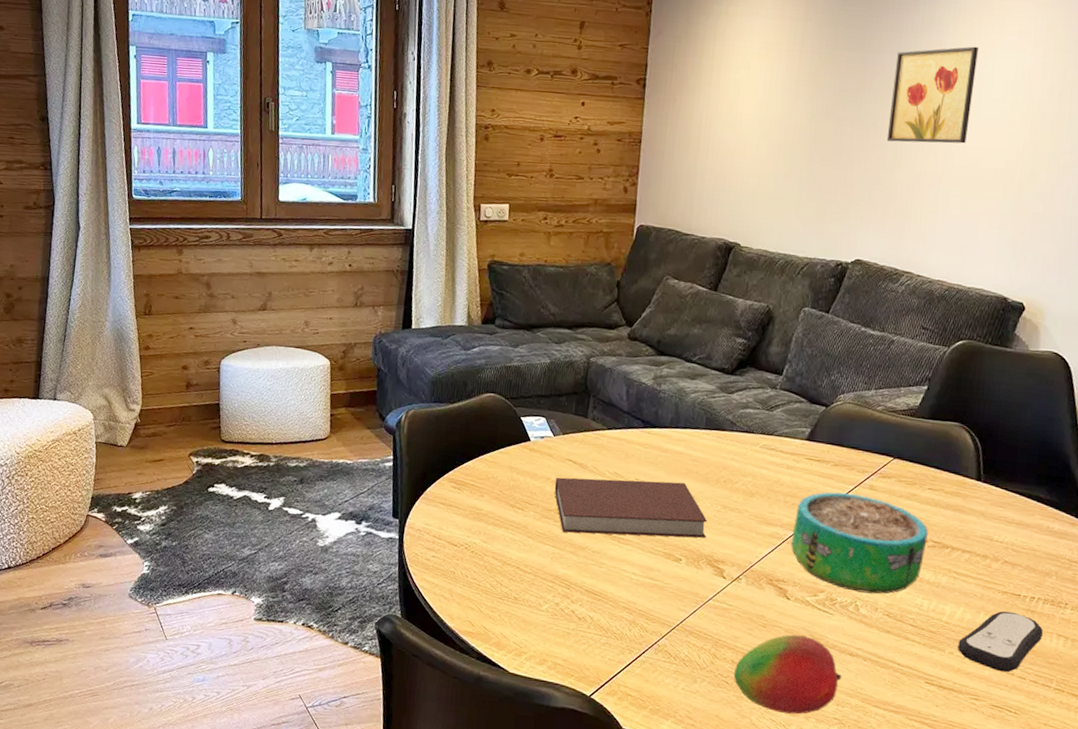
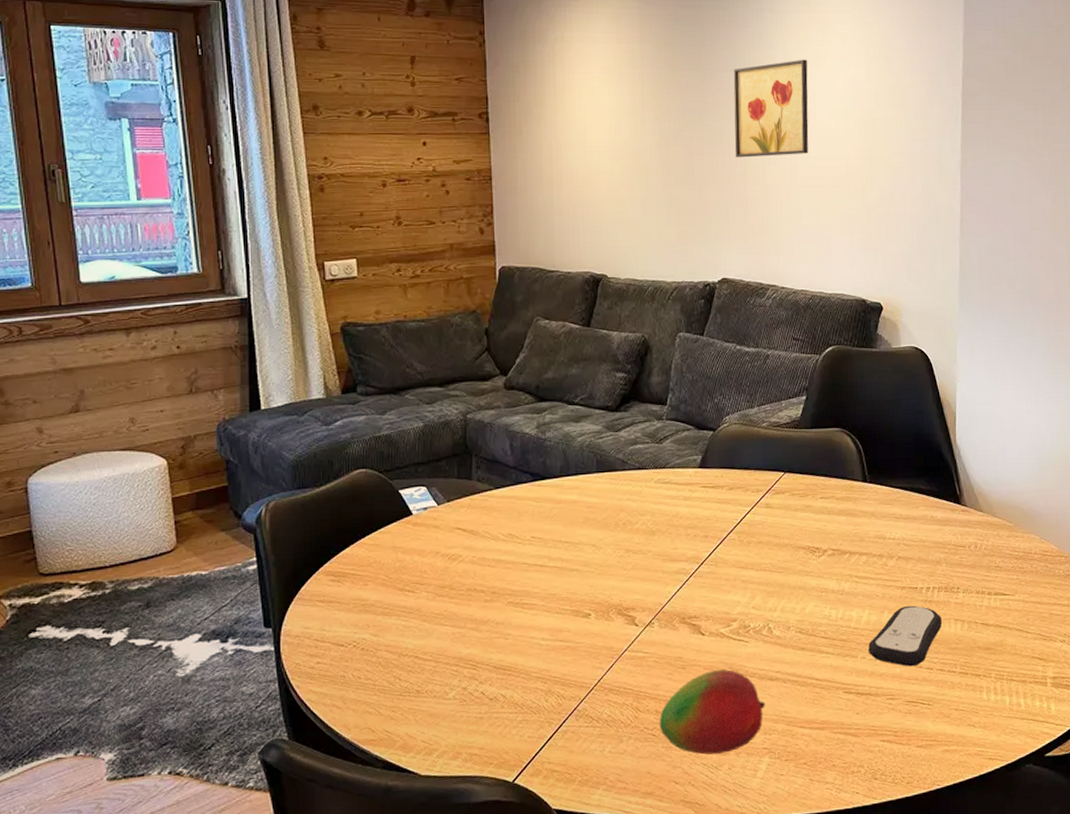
notebook: present [554,477,708,538] -> none [445,533,613,608]
decorative bowl: present [791,492,928,594] -> none [698,514,827,614]

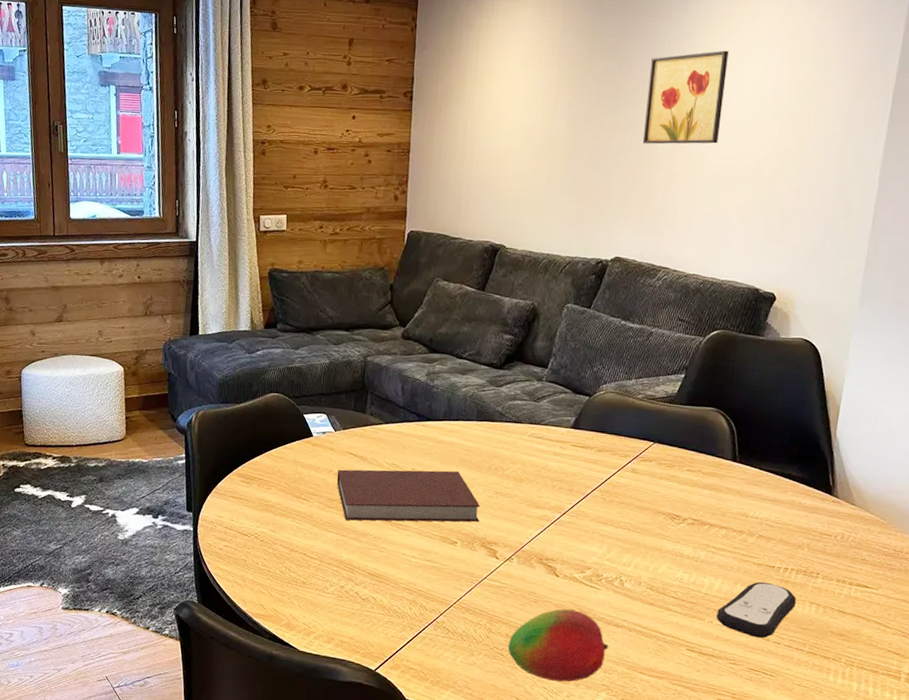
notebook: none [445,533,613,608] -> present [336,469,481,522]

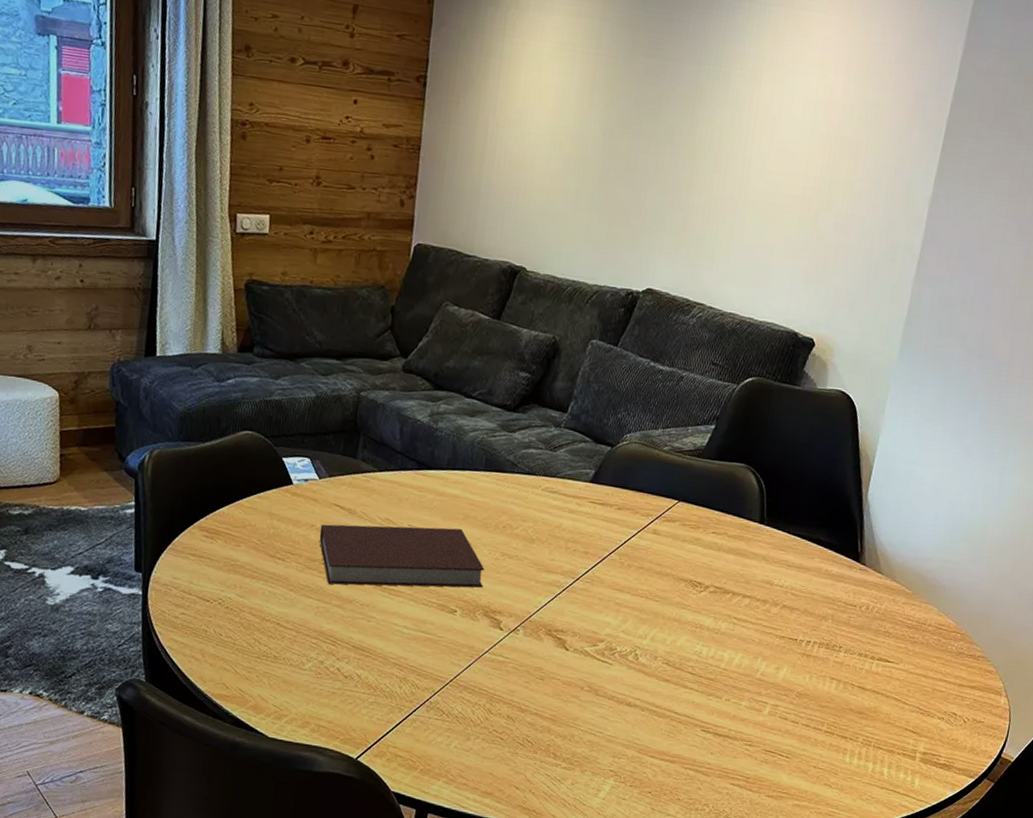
fruit: present [507,609,609,682] -> none [508,686,619,769]
wall art: present [642,50,729,144] -> none [683,59,781,167]
remote control: present [716,581,796,639] -> none [734,655,817,717]

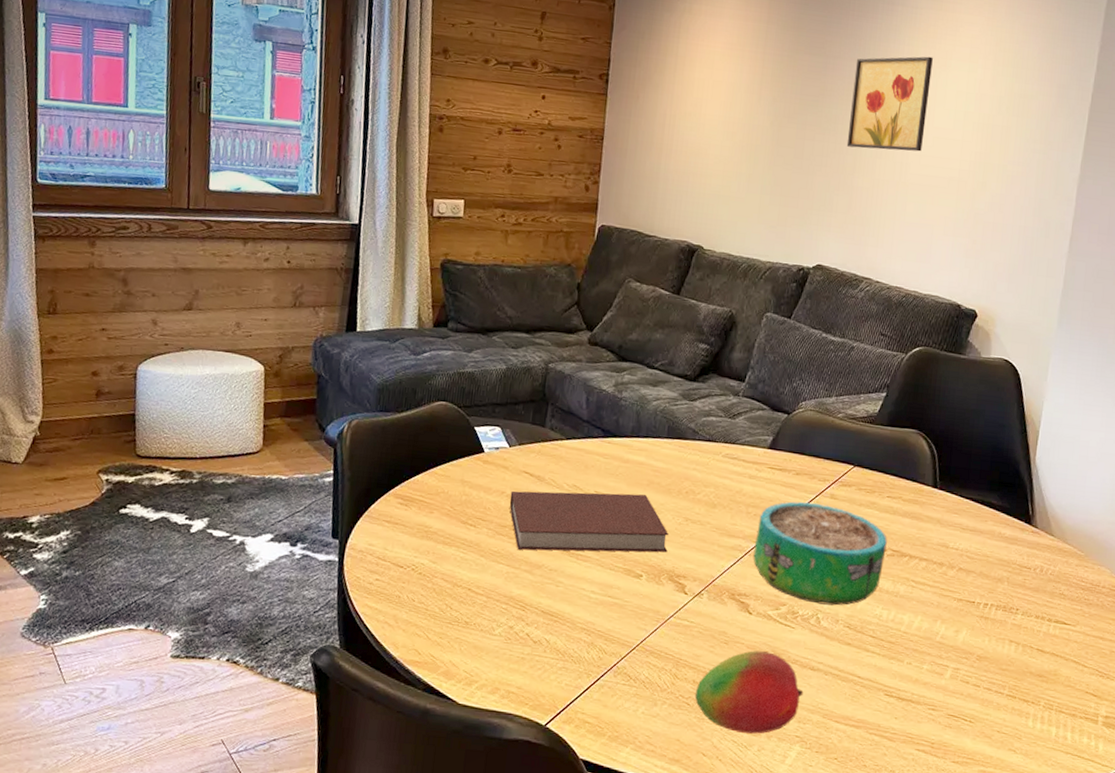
fruit: none [508,686,619,769] -> present [694,650,804,734]
decorative bowl: none [571,537,710,642] -> present [753,501,887,606]
wall art: none [683,59,781,167] -> present [846,56,933,152]

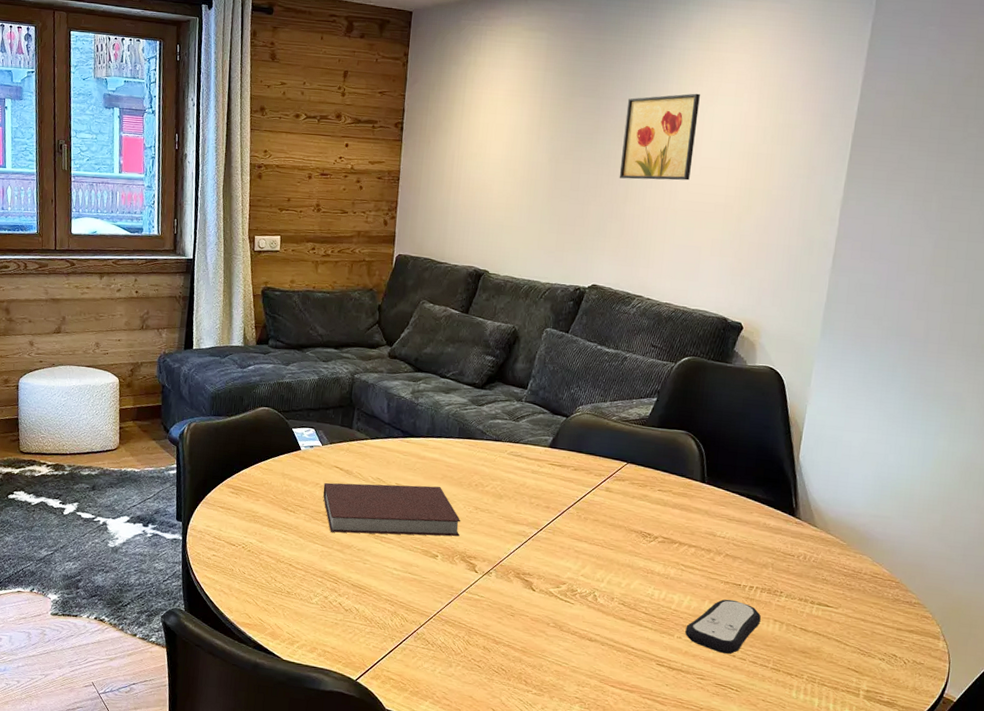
fruit: present [694,650,804,734] -> none [485,622,582,695]
decorative bowl: present [753,501,887,606] -> none [536,493,658,585]
remote control: none [916,618,996,681] -> present [685,599,761,654]

